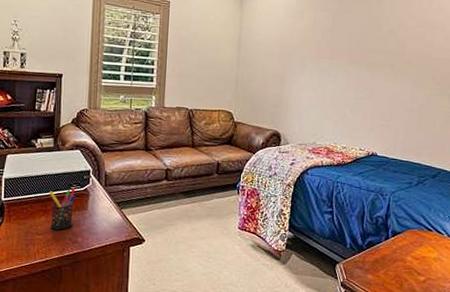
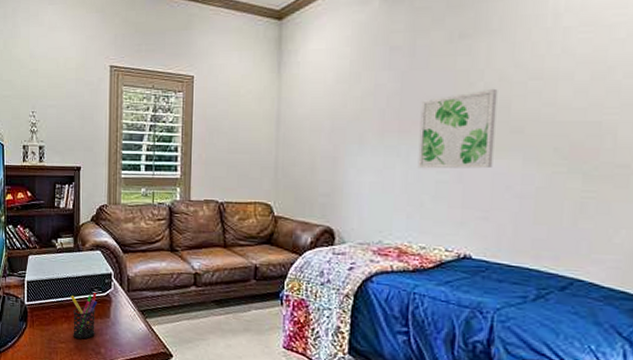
wall art: none [342,31,397,90] -> present [417,88,498,169]

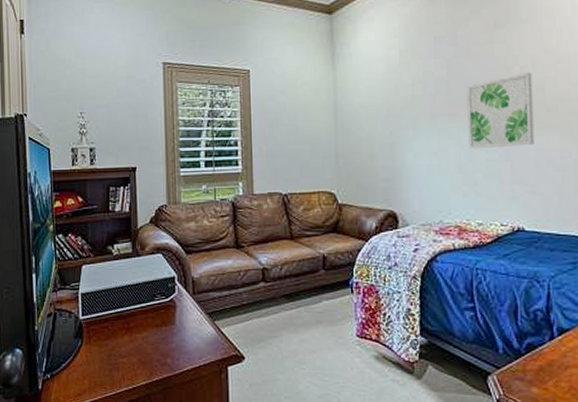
pen holder: present [70,293,98,339] -> none [130,299,161,351]

